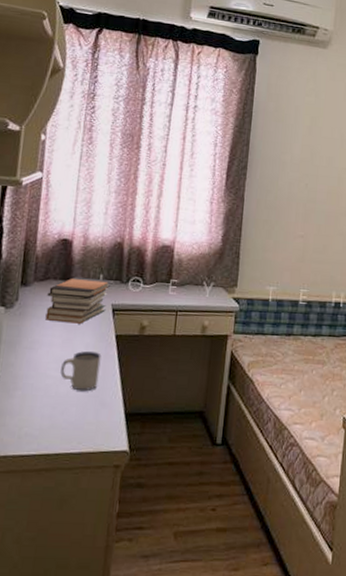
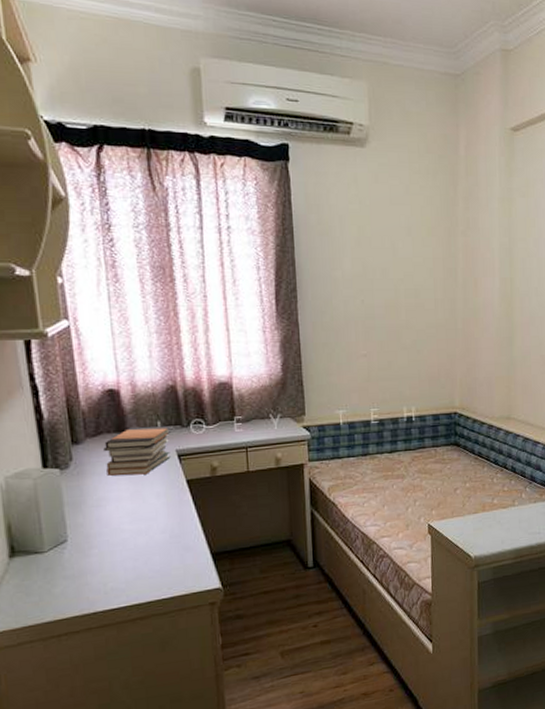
mug: present [60,350,101,392] -> none [135,499,178,540]

